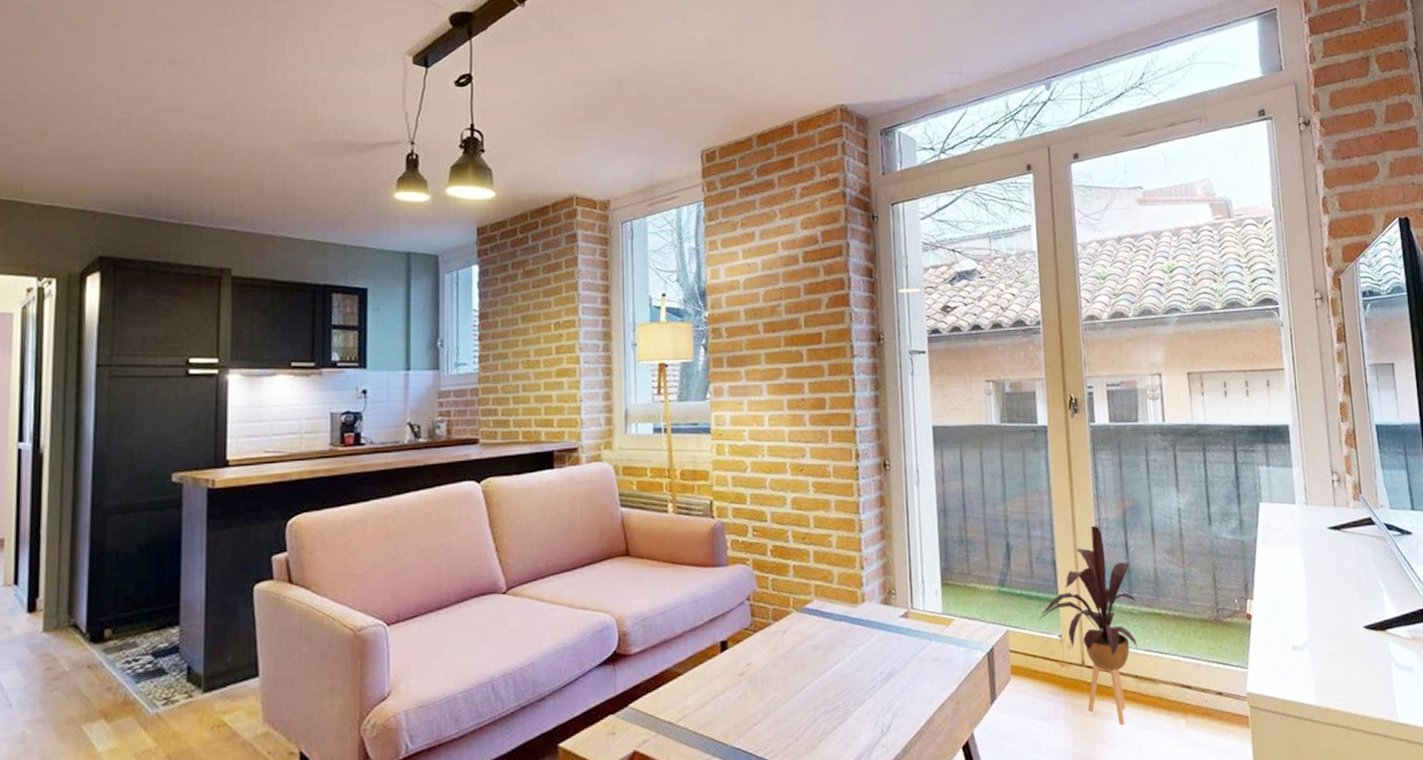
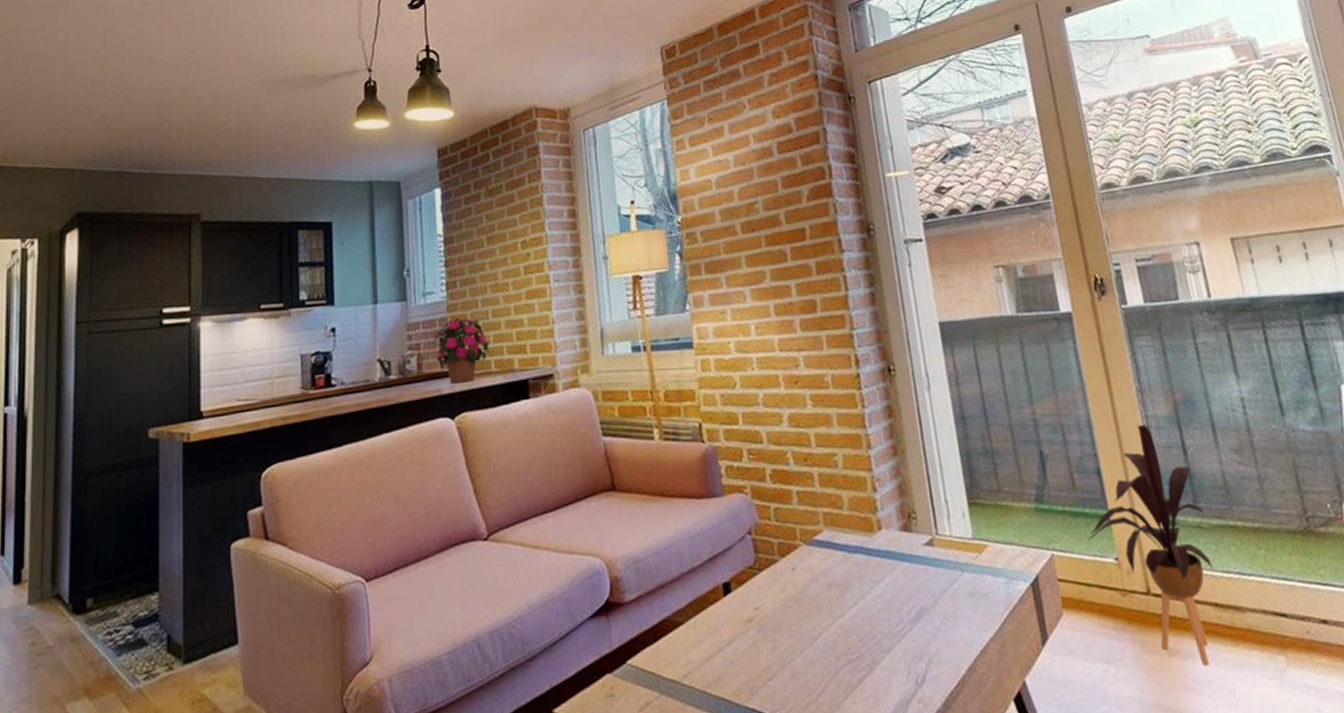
potted flower: none [463,390,518,451] -> present [433,318,490,385]

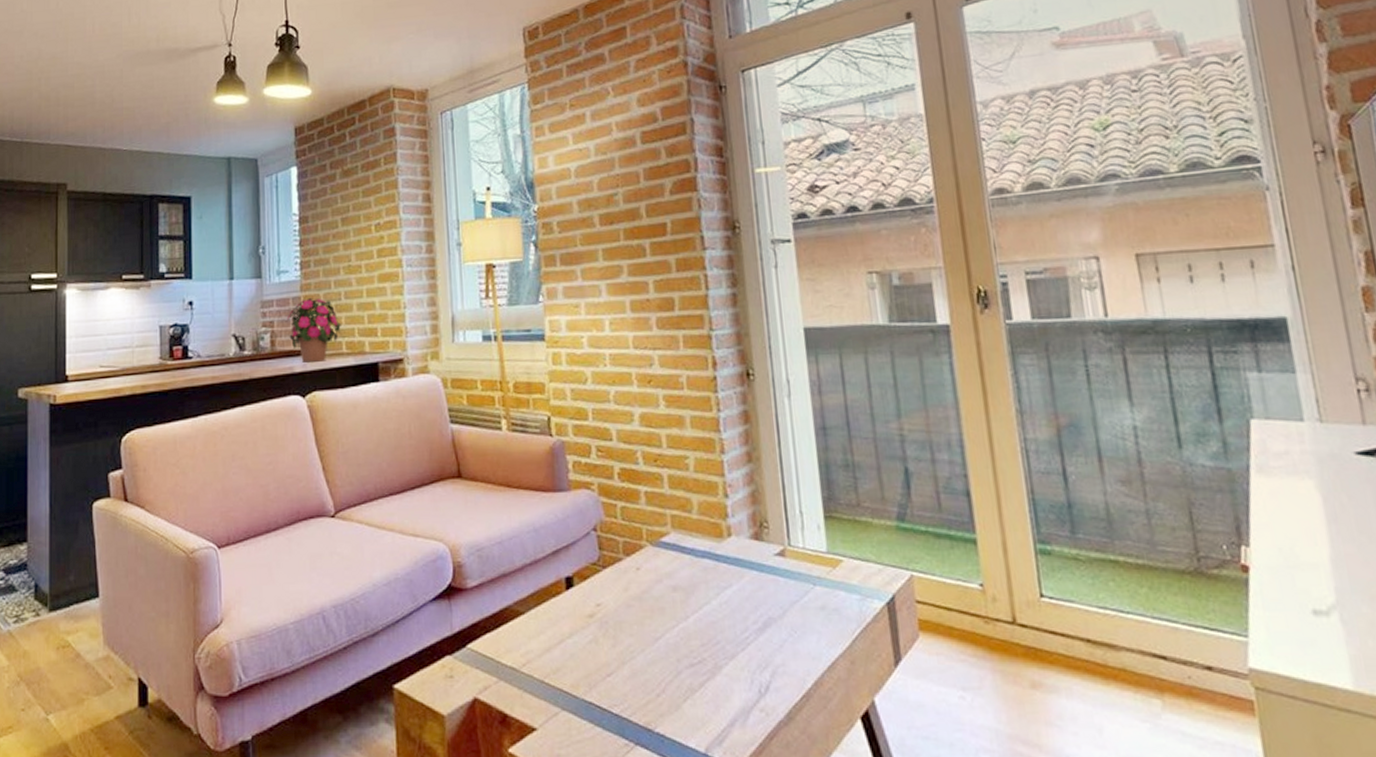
house plant: present [1087,424,1214,667] -> none [951,447,1088,703]

